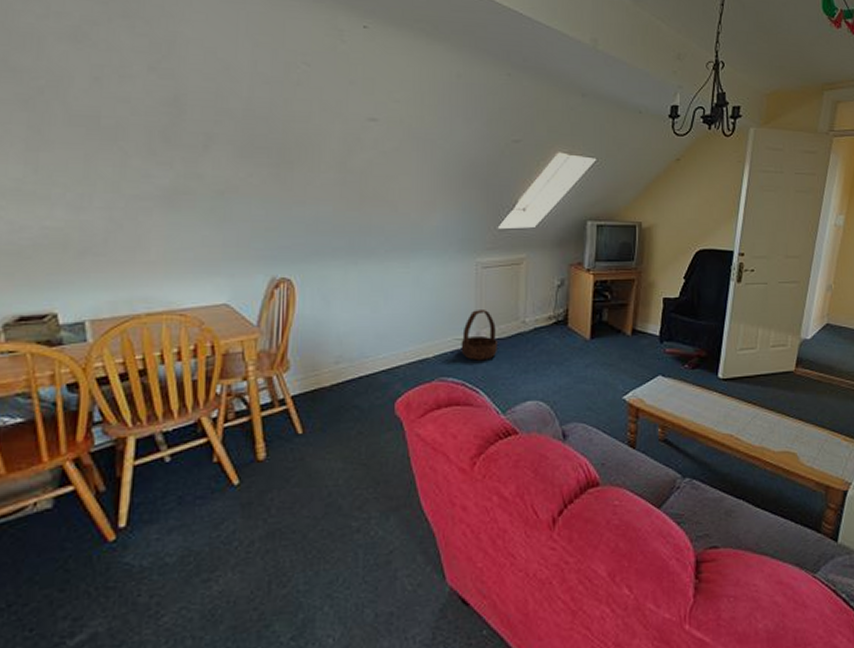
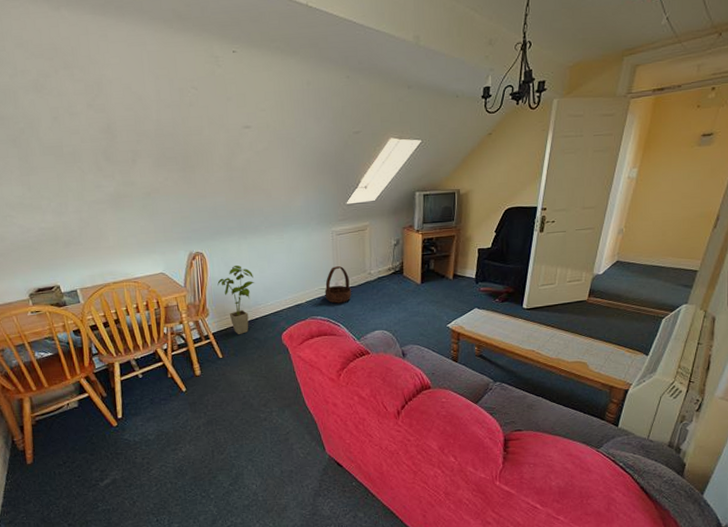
house plant: none [307,299,363,399] -> present [217,265,255,334]

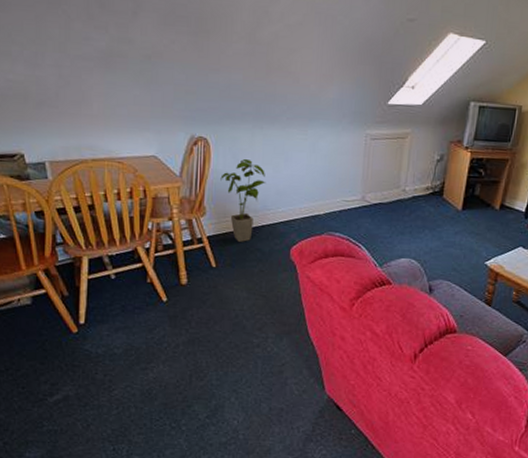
basket: present [324,266,351,304] -> none [347,176,380,221]

